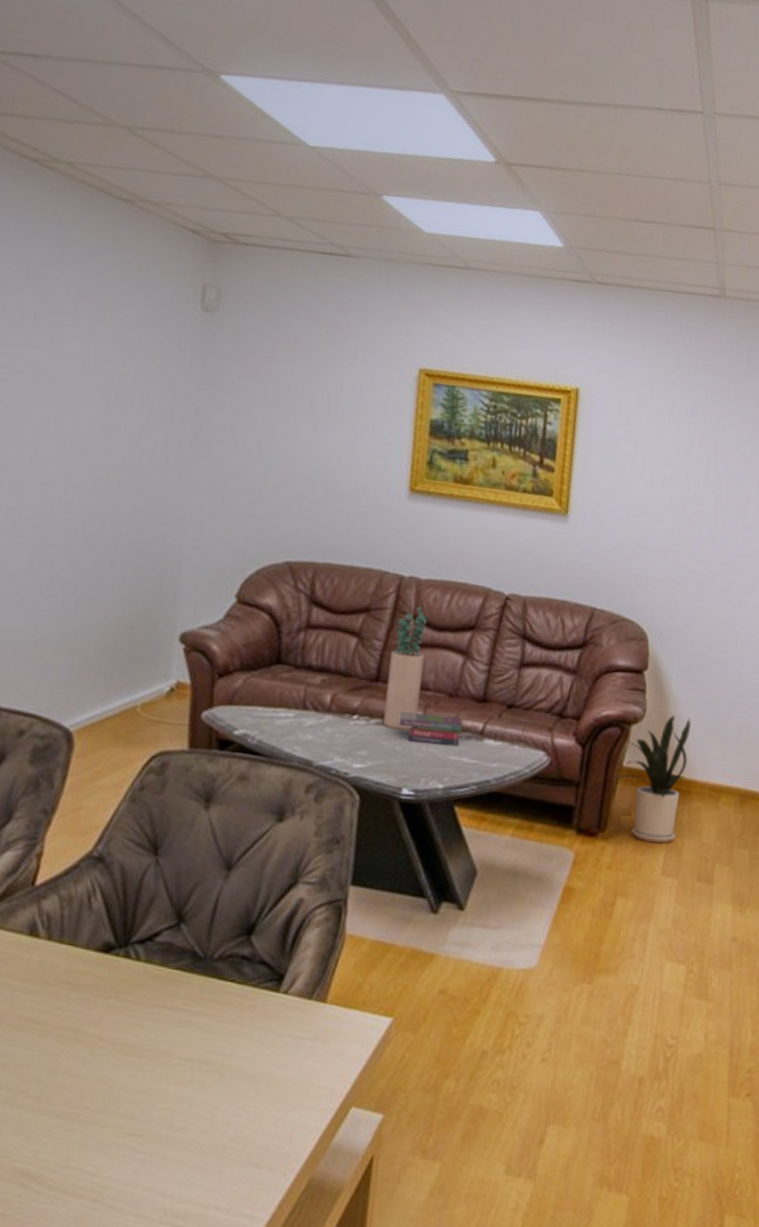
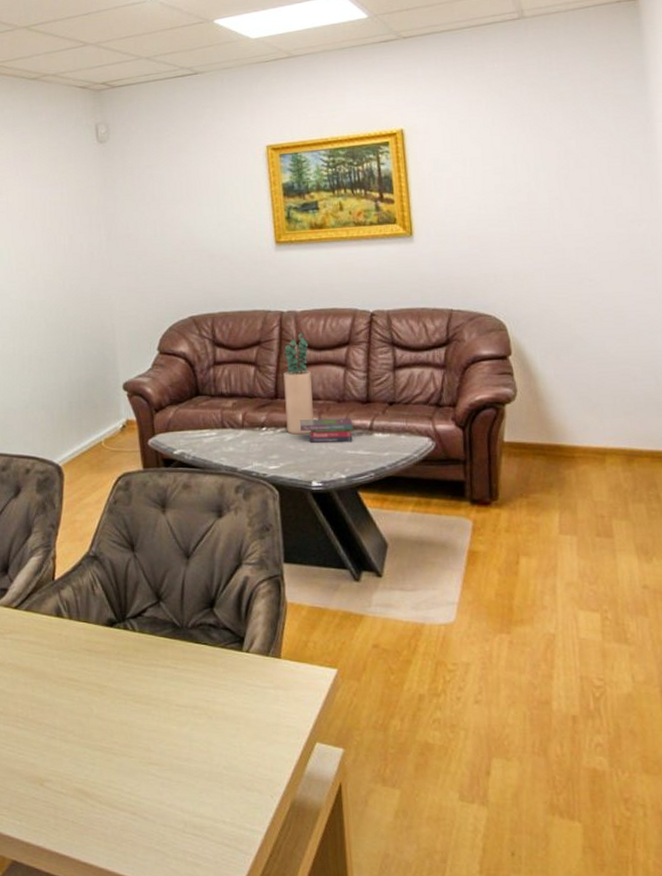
house plant: present [615,716,691,844] -> none [499,391,568,506]

